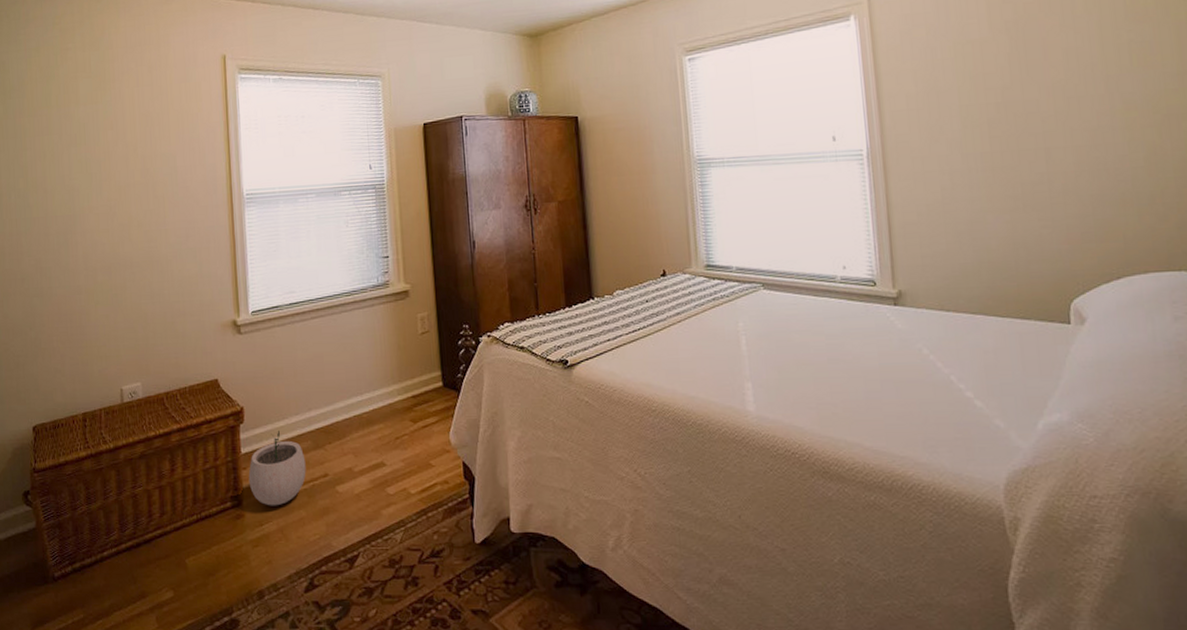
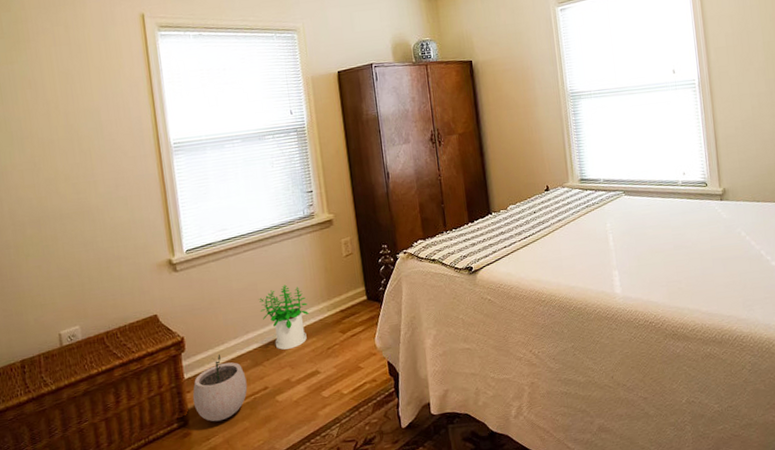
potted plant: none [323,360,377,434] -> present [258,285,309,350]

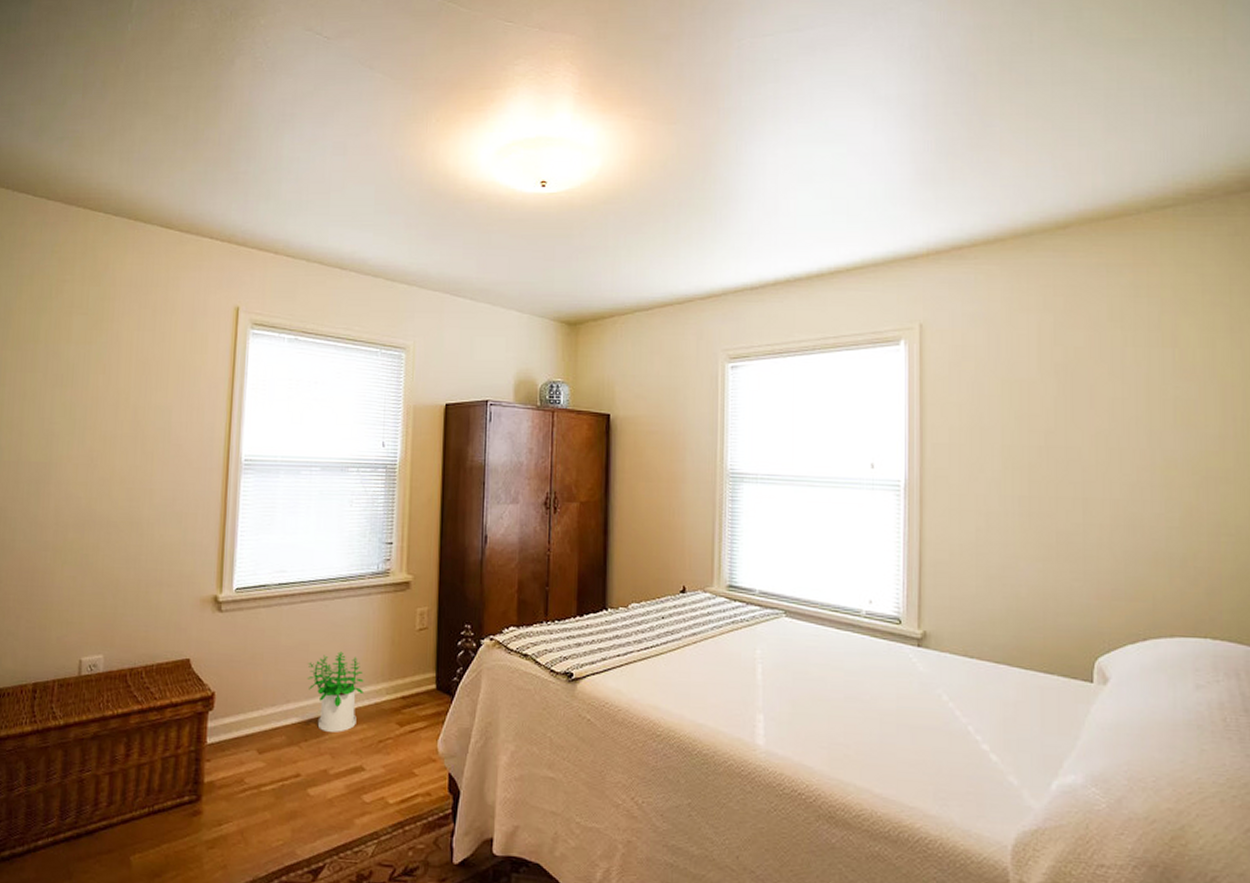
plant pot: present [192,354,248,422] -> none [211,722,277,805]

